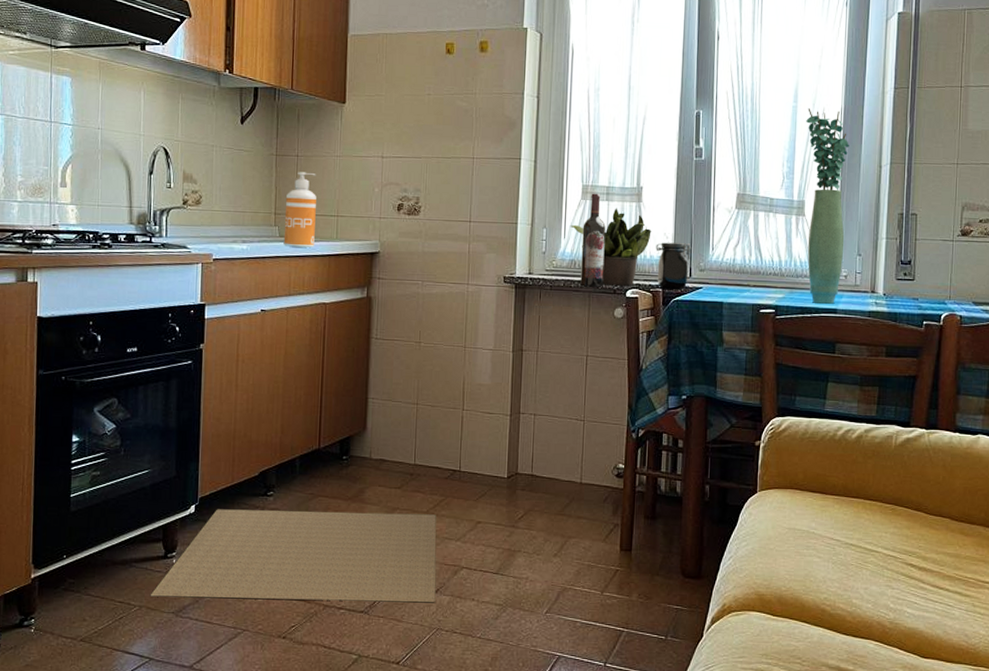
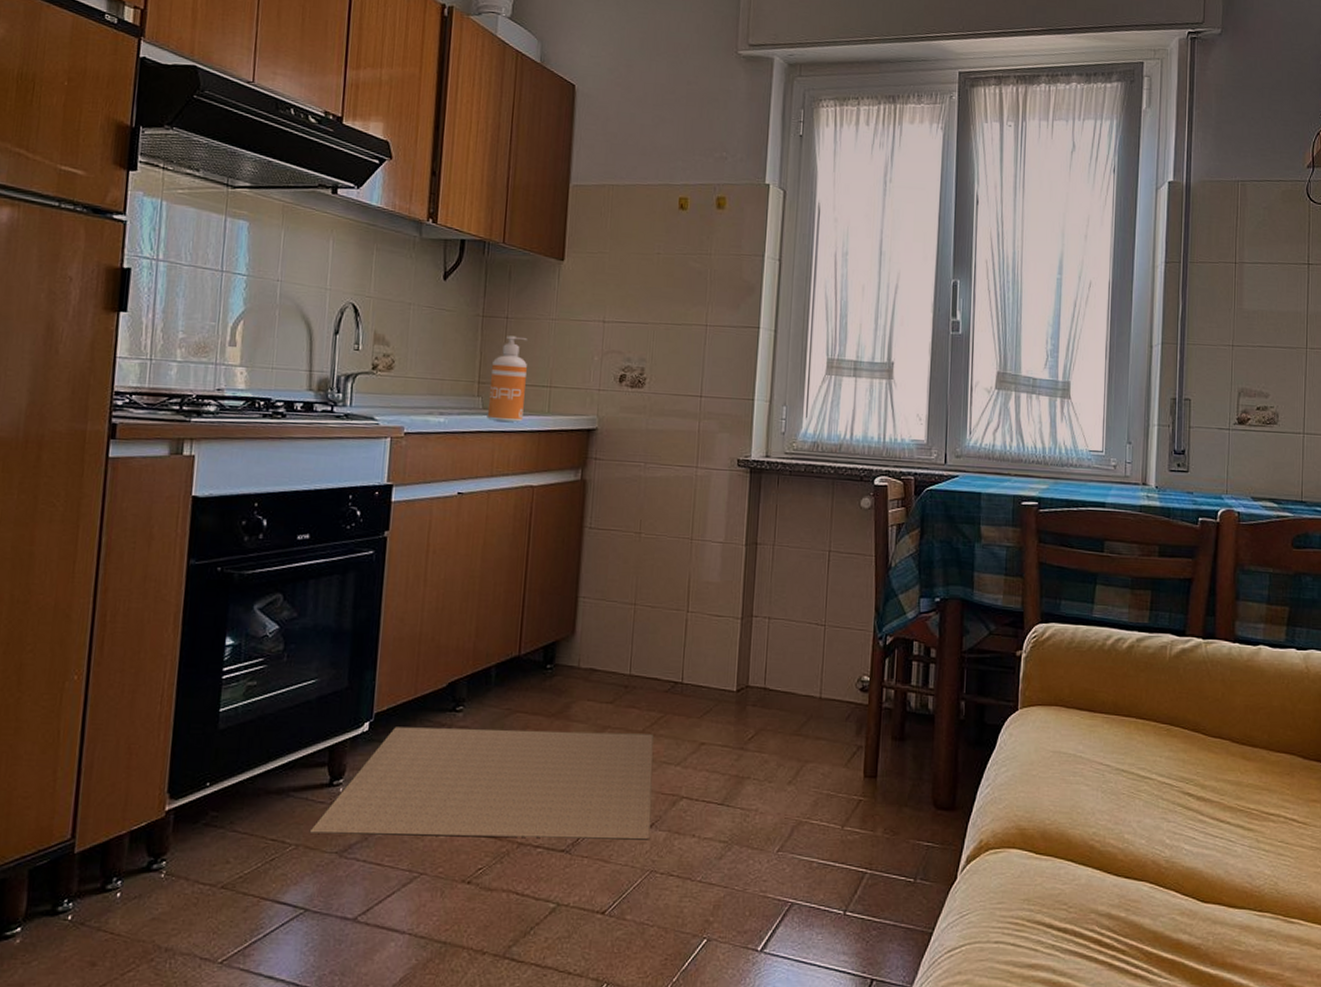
potted plant: present [569,207,652,286] -> none [812,384,903,473]
wine bottle: present [580,193,606,288] -> none [823,368,853,475]
jar: present [656,242,692,289] -> none [907,424,947,478]
vase: present [806,108,849,305] -> none [1071,281,1118,498]

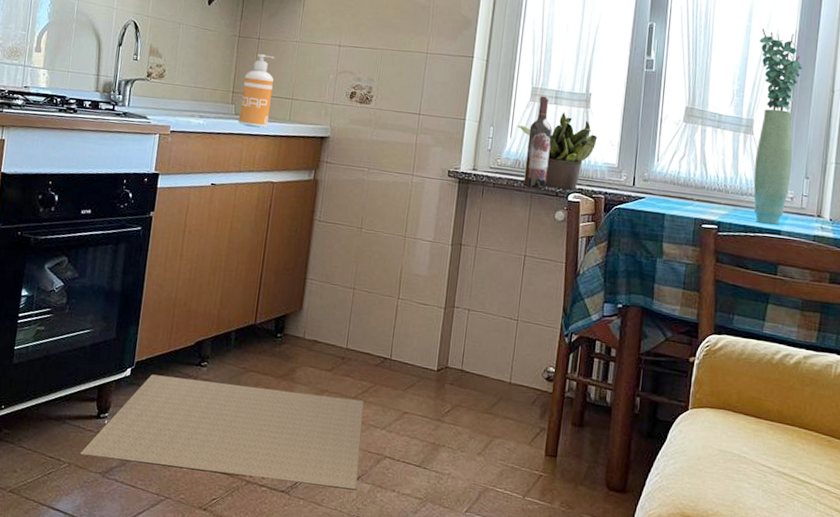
potted plant: none [812,384,903,473] -> present [516,111,598,190]
wine bottle: none [823,368,853,475] -> present [523,96,552,190]
vase: none [1071,281,1118,498] -> present [753,28,802,226]

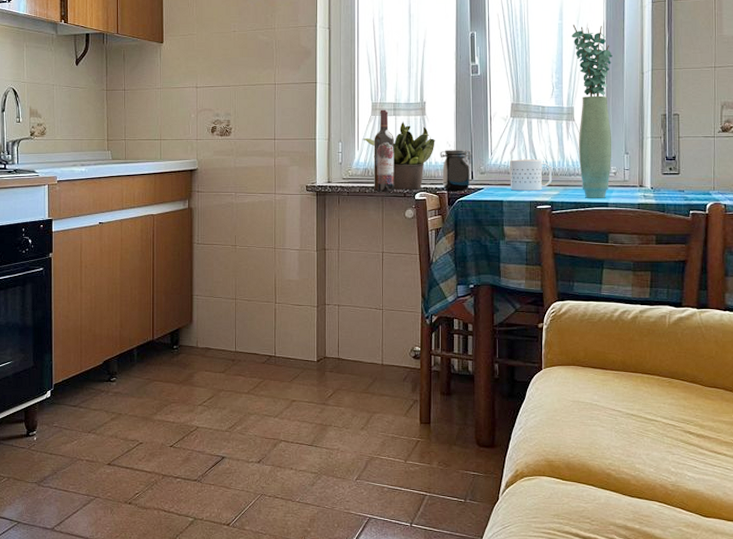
doormat: present [79,374,364,490] -> none [16,393,259,472]
soap dispenser: present [238,54,275,128] -> none [116,103,142,167]
jar: none [600,149,637,198] -> present [440,150,473,191]
mug: none [674,169,723,208] -> present [510,159,553,191]

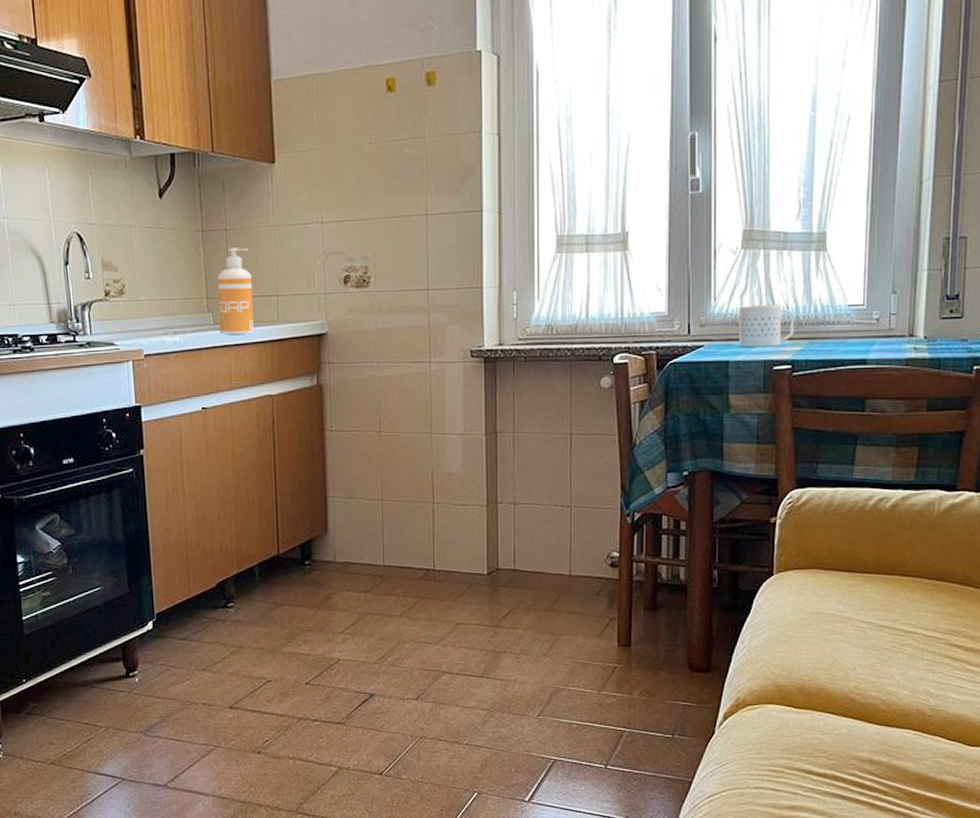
soap dispenser: none [116,103,142,167] -> present [217,247,254,335]
potted plant: present [362,121,435,190] -> none [543,259,641,351]
wine bottle: present [374,109,394,193] -> none [559,244,586,356]
jar: present [440,150,473,191] -> none [647,295,690,351]
vase: present [571,24,612,199] -> none [827,117,882,355]

